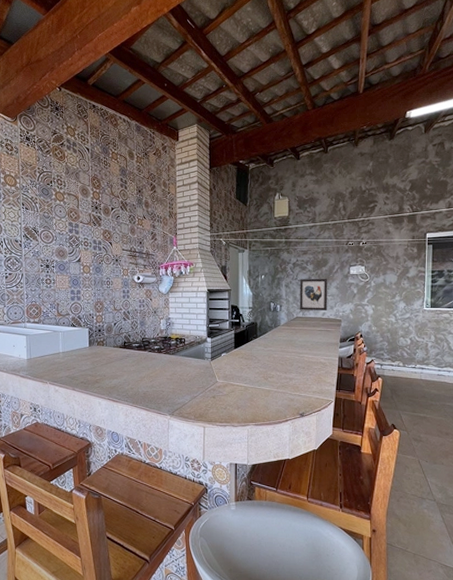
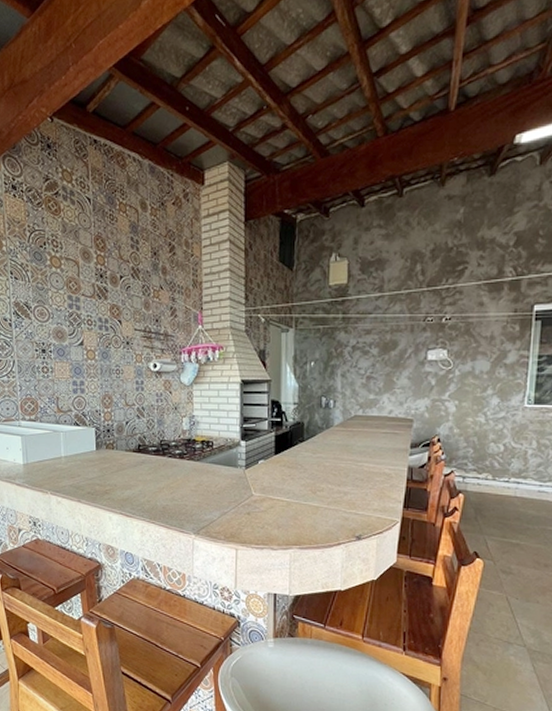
wall art: present [300,278,328,310] -> none [359,365,398,407]

